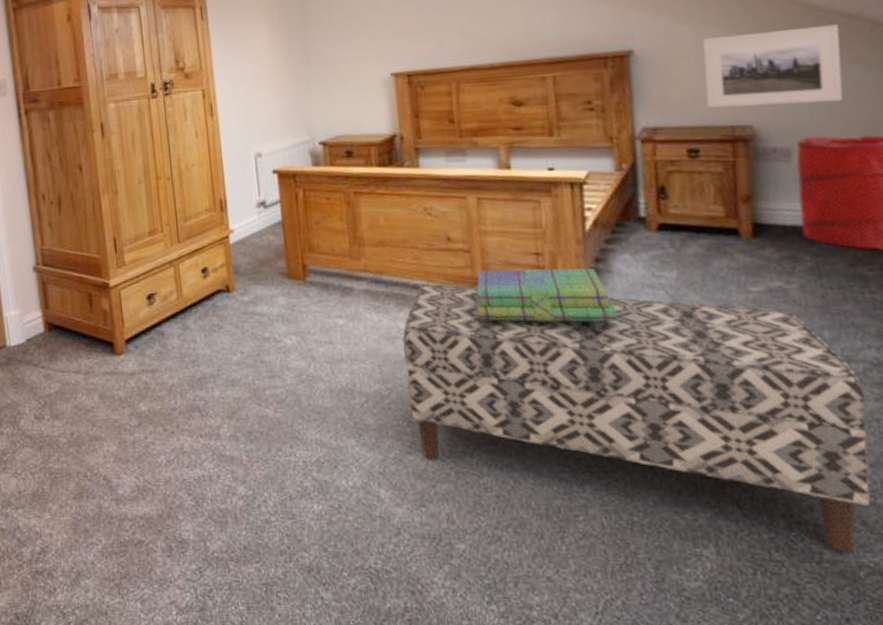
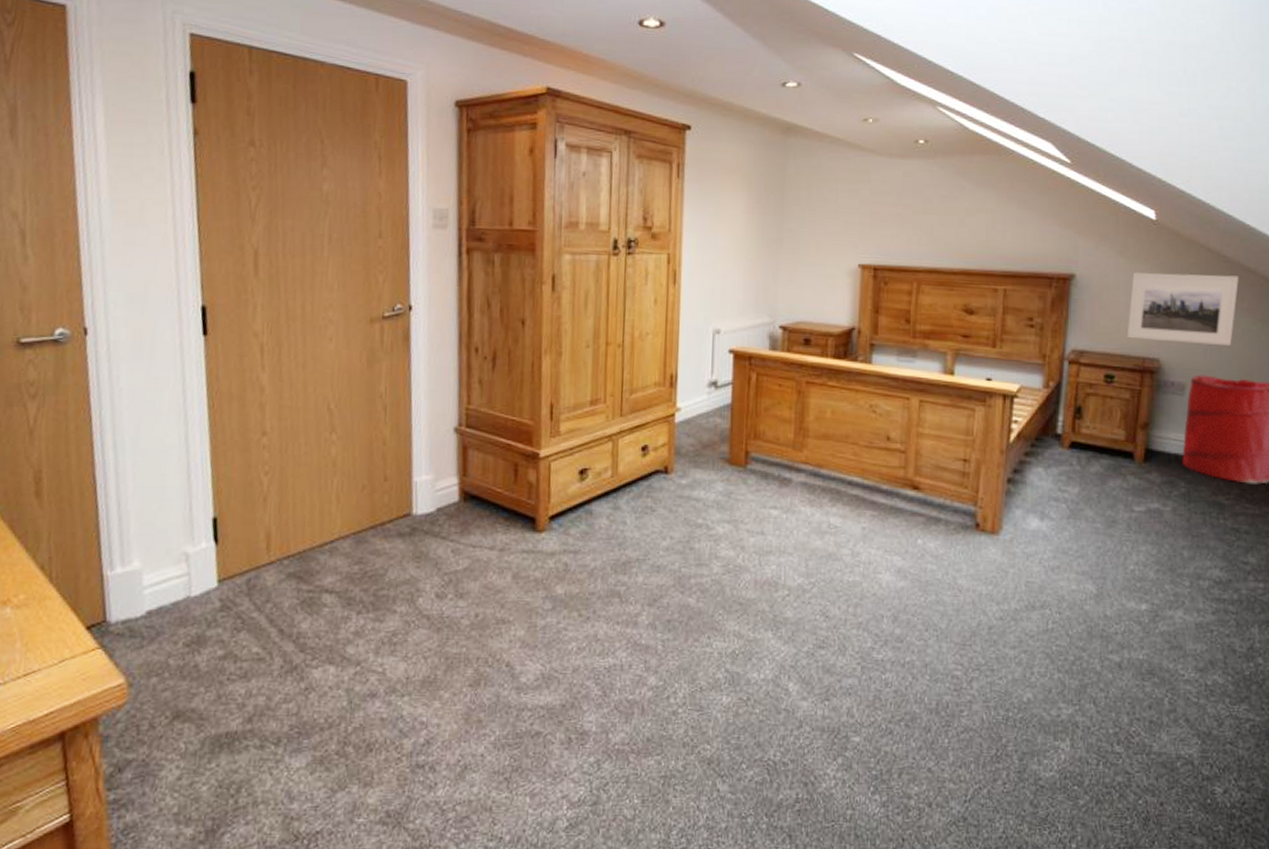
bench: present [402,284,871,553] -> none [828,482,1206,746]
stack of books: present [476,268,618,322] -> none [903,472,1024,530]

